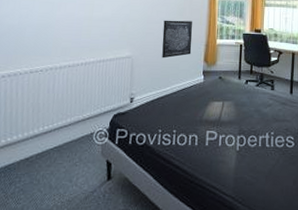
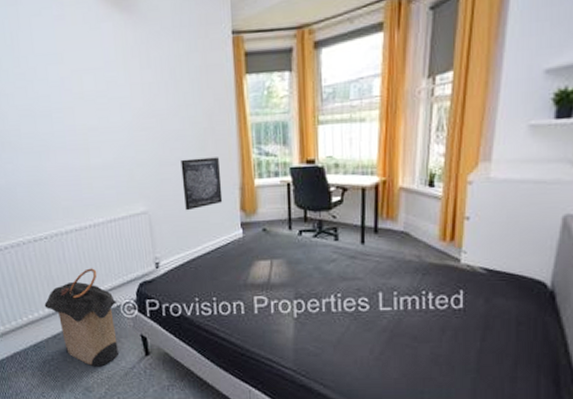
laundry hamper: none [25,99,92,190] -> present [44,268,119,367]

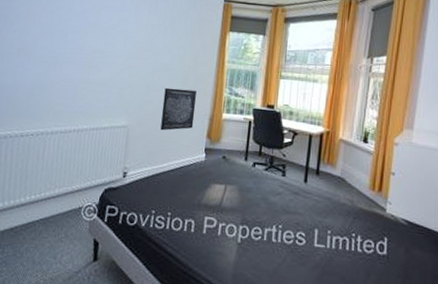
laundry hamper: present [44,268,119,367] -> none [11,168,81,267]

